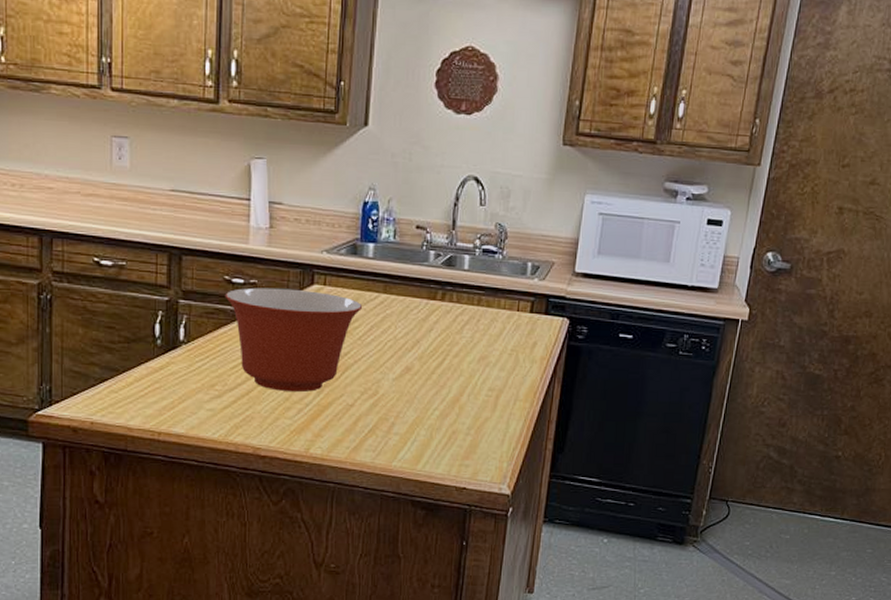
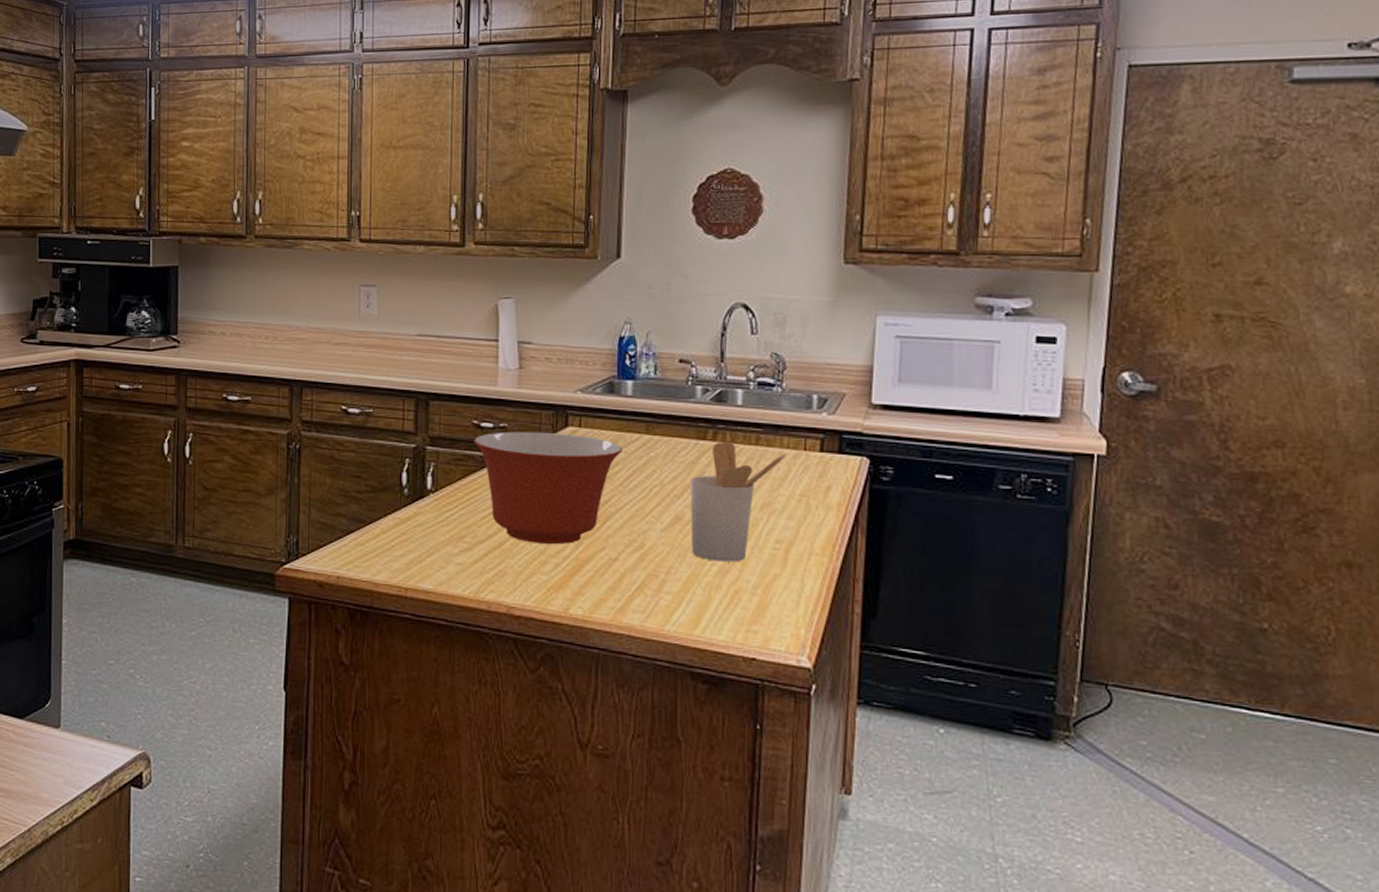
utensil holder: none [419,301,503,407] -> present [691,441,787,562]

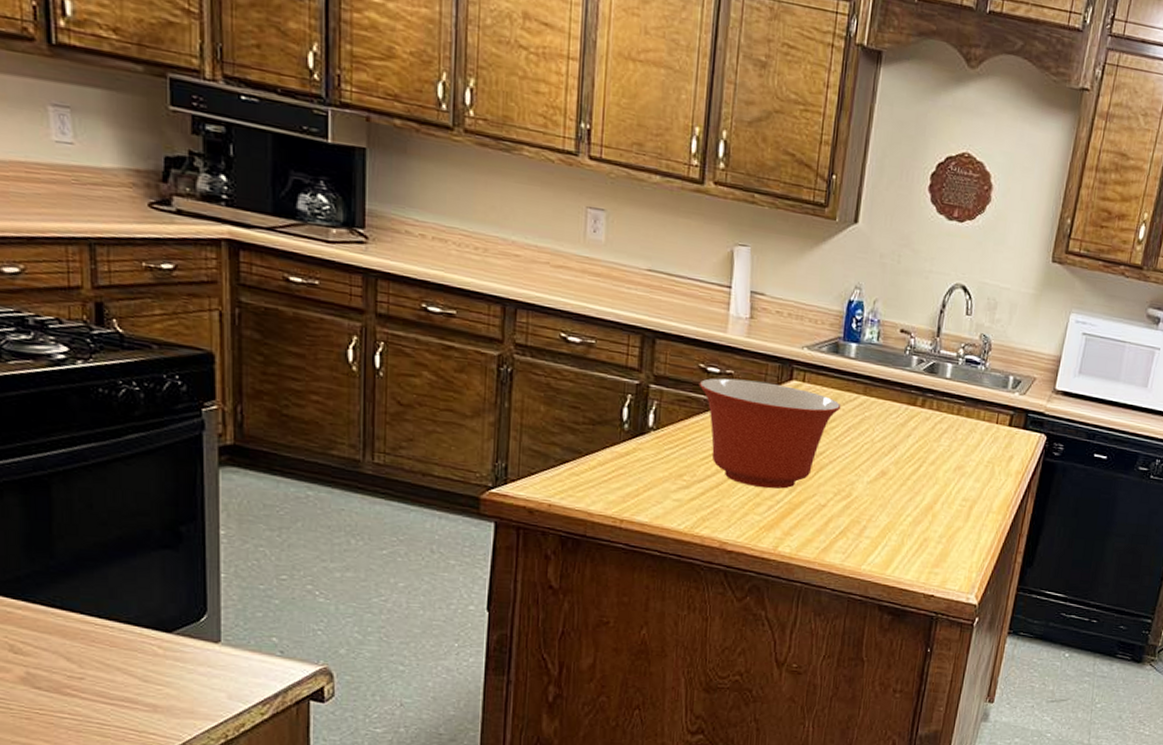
utensil holder: present [691,441,787,562] -> none [892,408,982,515]

